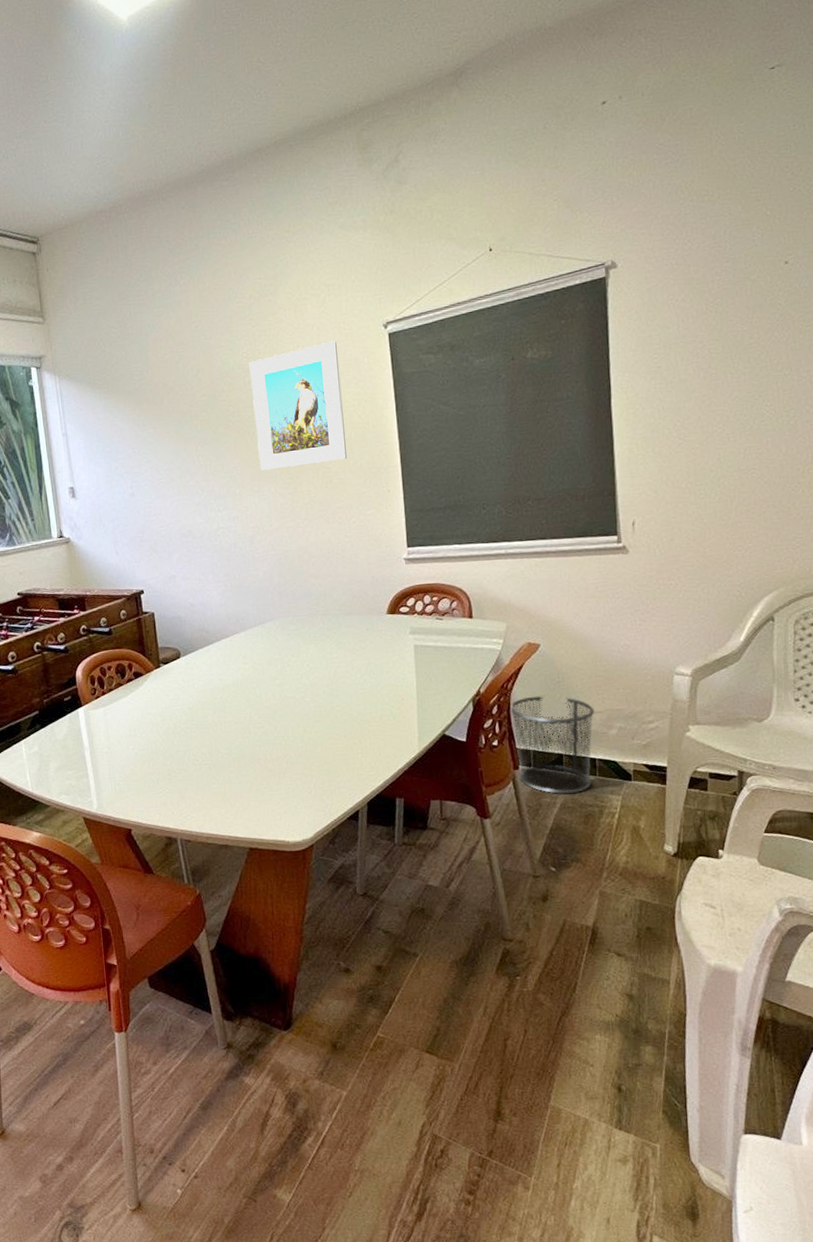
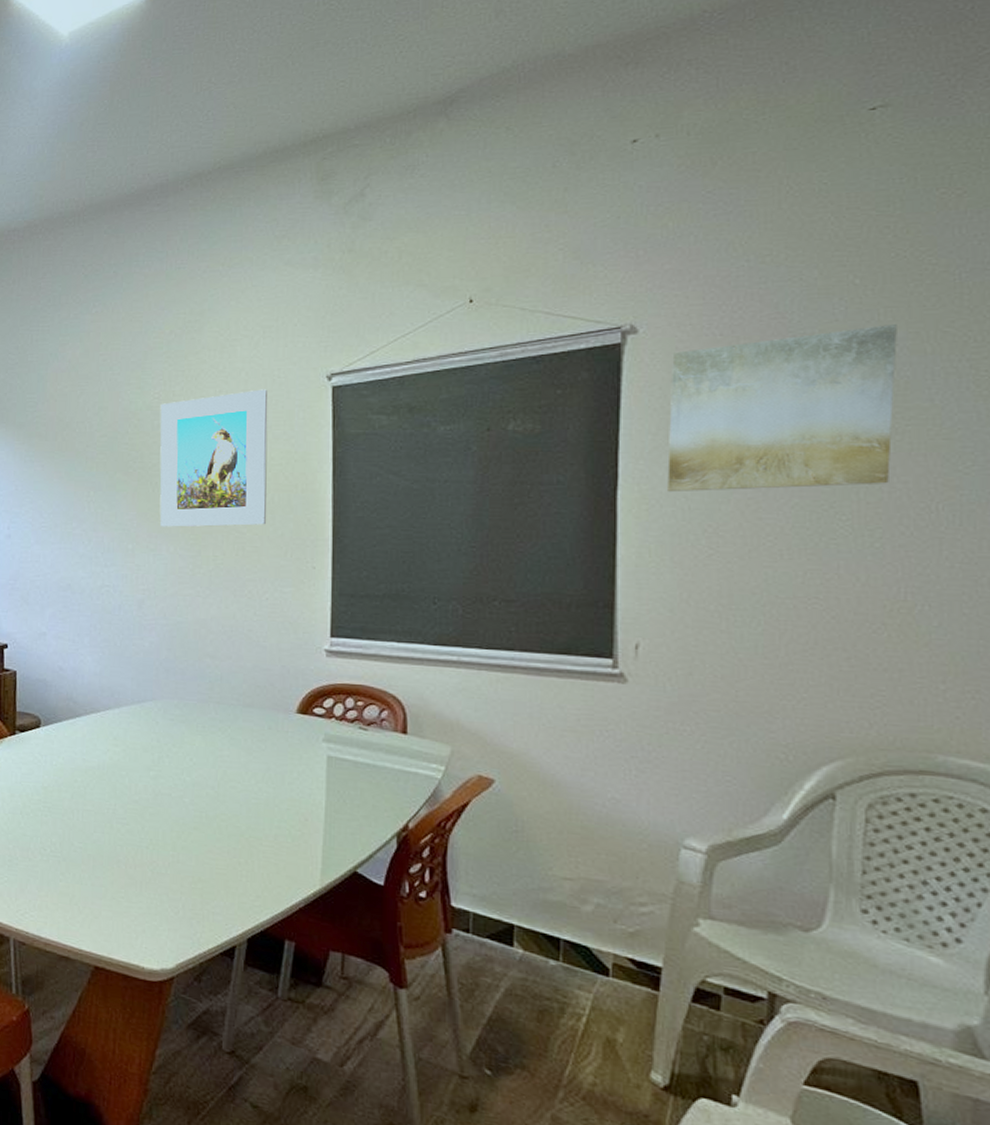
waste bin: present [509,695,595,795] -> none [446,842,563,979]
wall art: none [643,246,798,397] -> present [667,324,897,493]

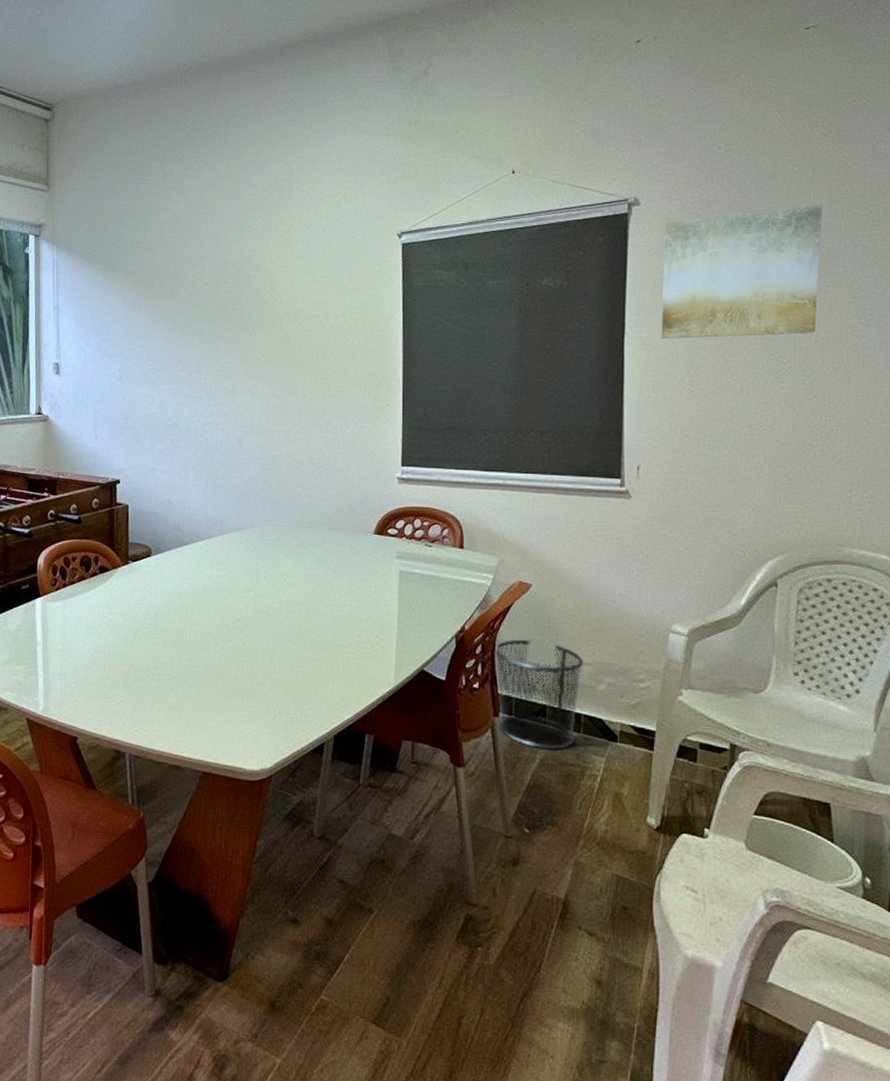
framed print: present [159,389,268,527] -> none [255,244,349,369]
waste bin: none [446,842,563,979] -> present [494,639,584,750]

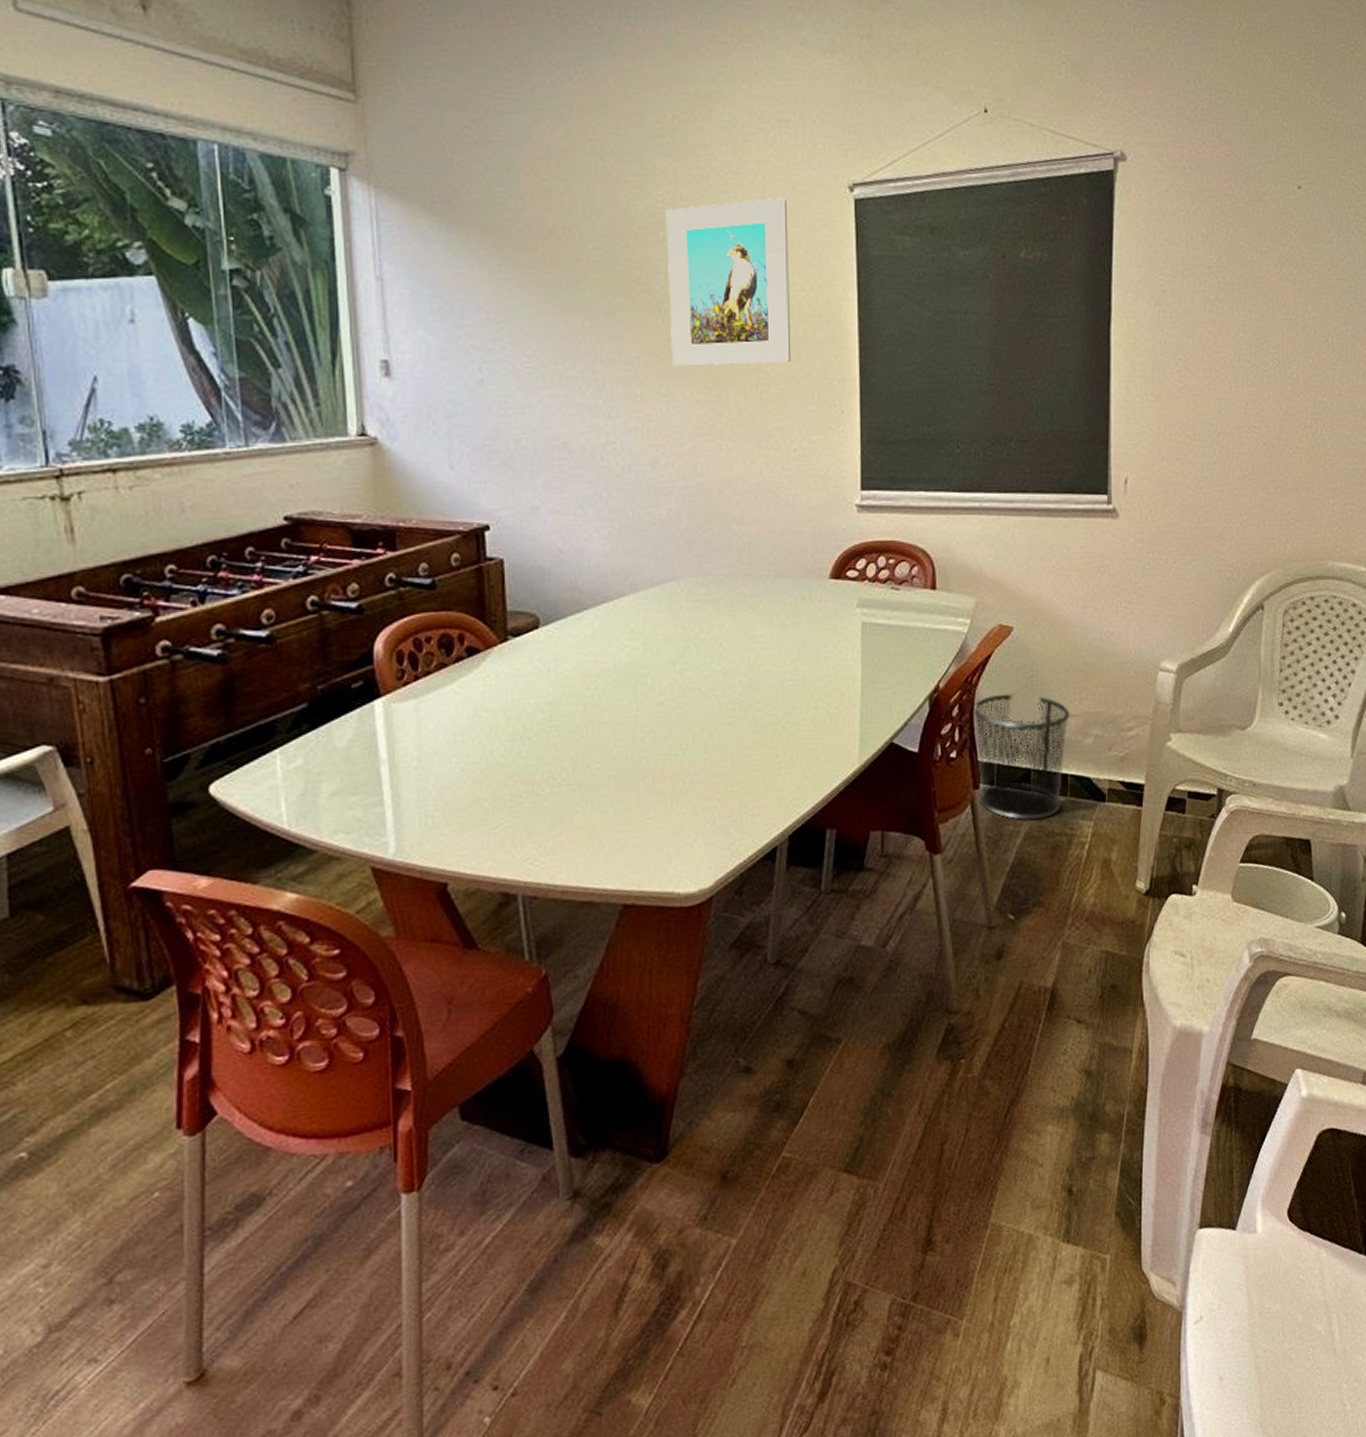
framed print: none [255,244,349,369] -> present [665,197,792,367]
wall art: present [661,205,822,340] -> none [1149,169,1310,326]

